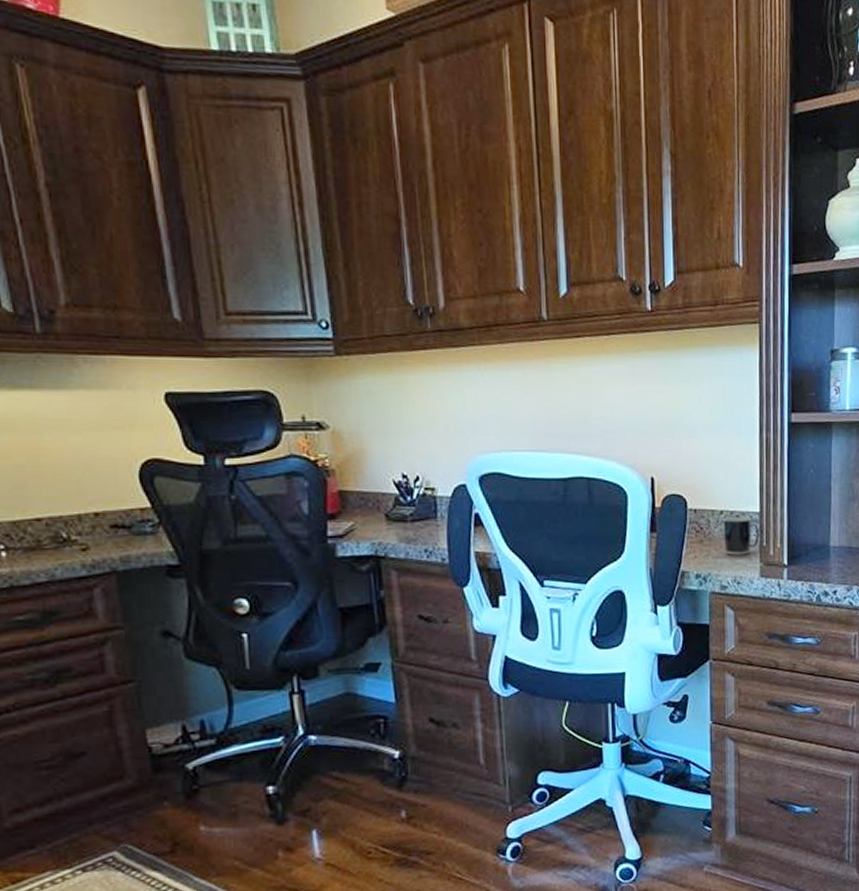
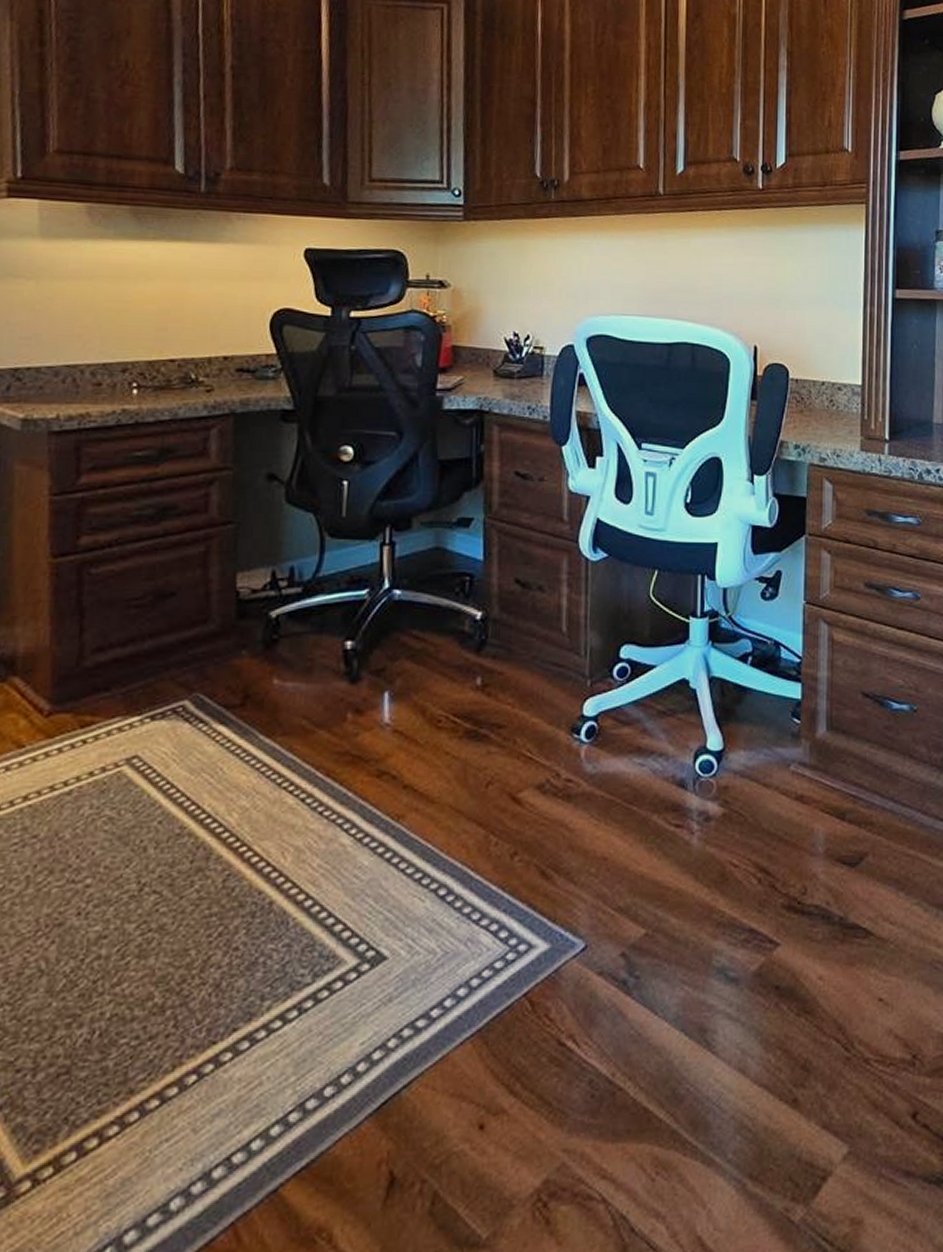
mug: present [723,517,759,555] -> none [824,389,861,428]

